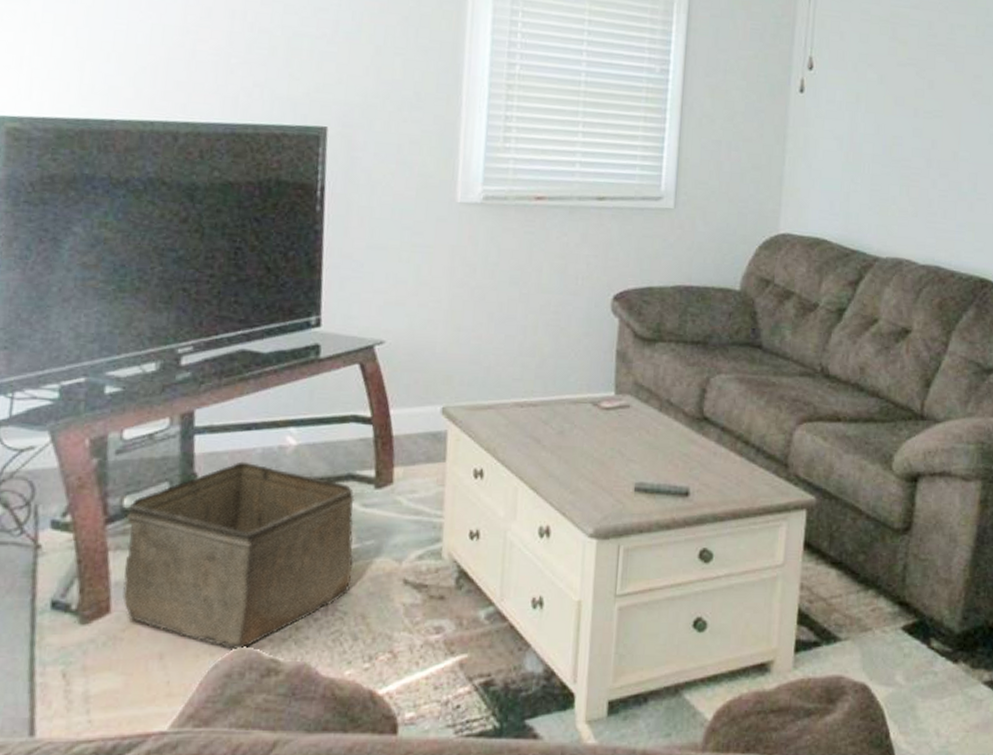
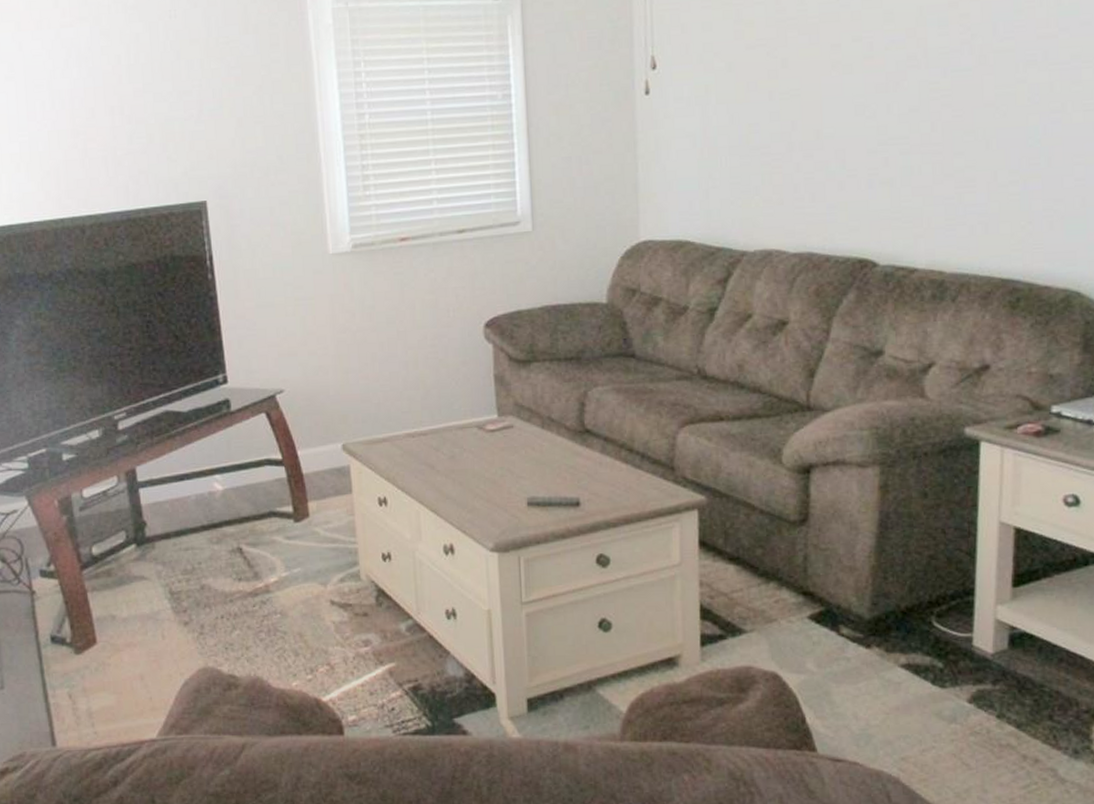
storage bin: present [122,461,355,651] -> none [96,508,287,669]

